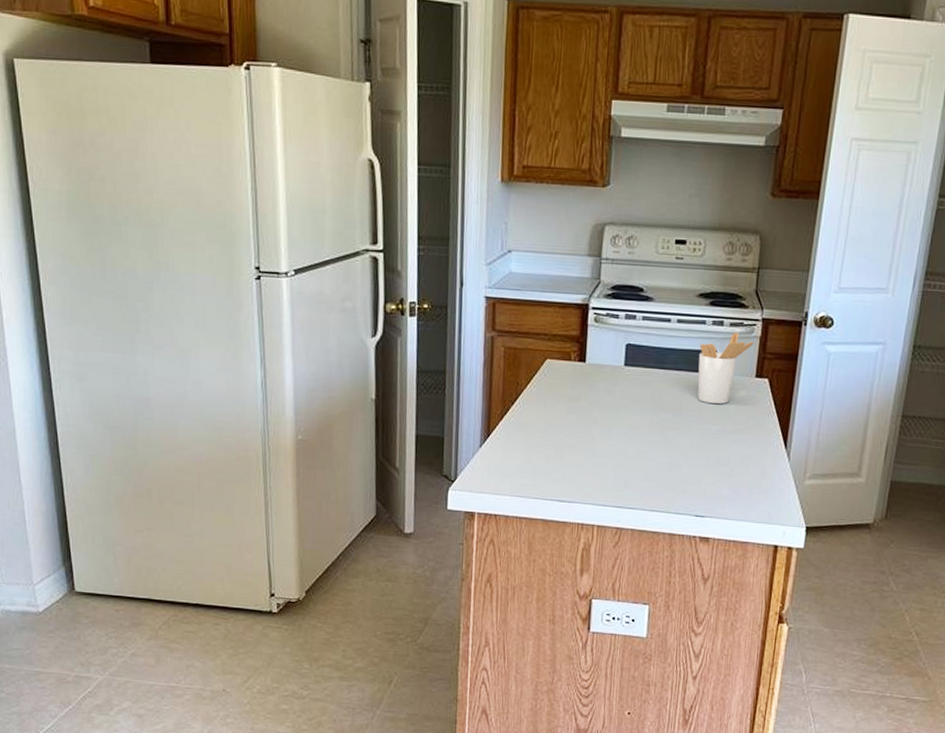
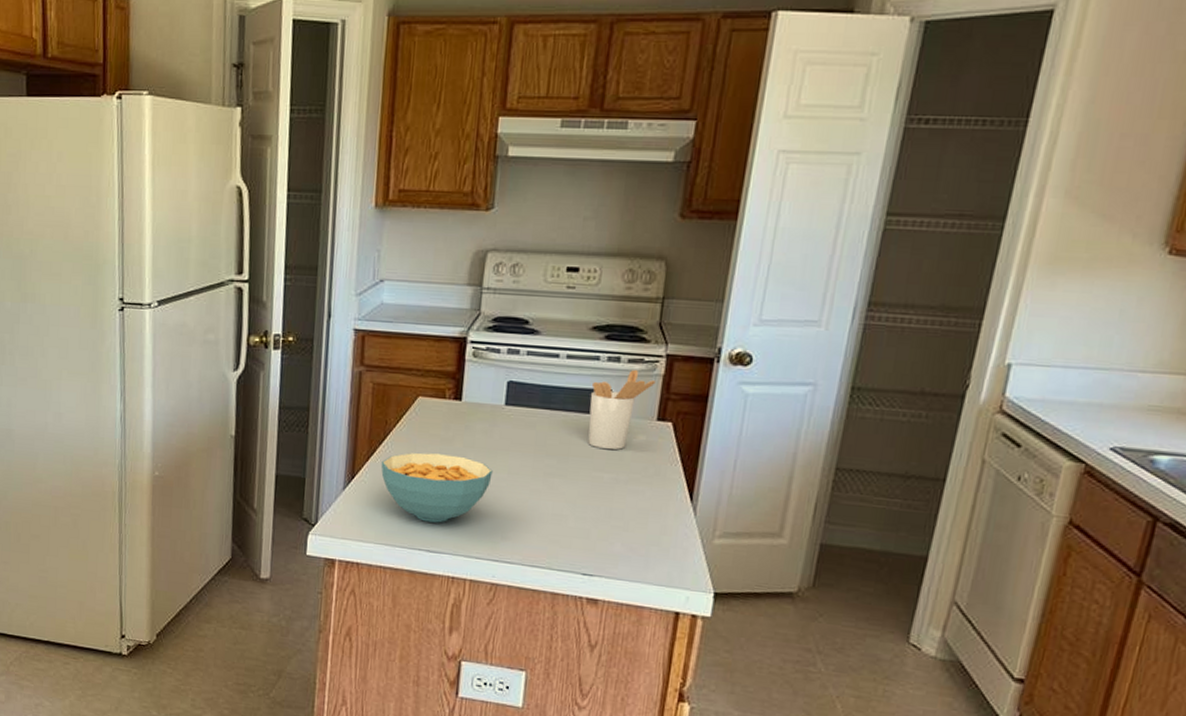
cereal bowl: none [514,411,615,475] -> present [381,452,493,523]

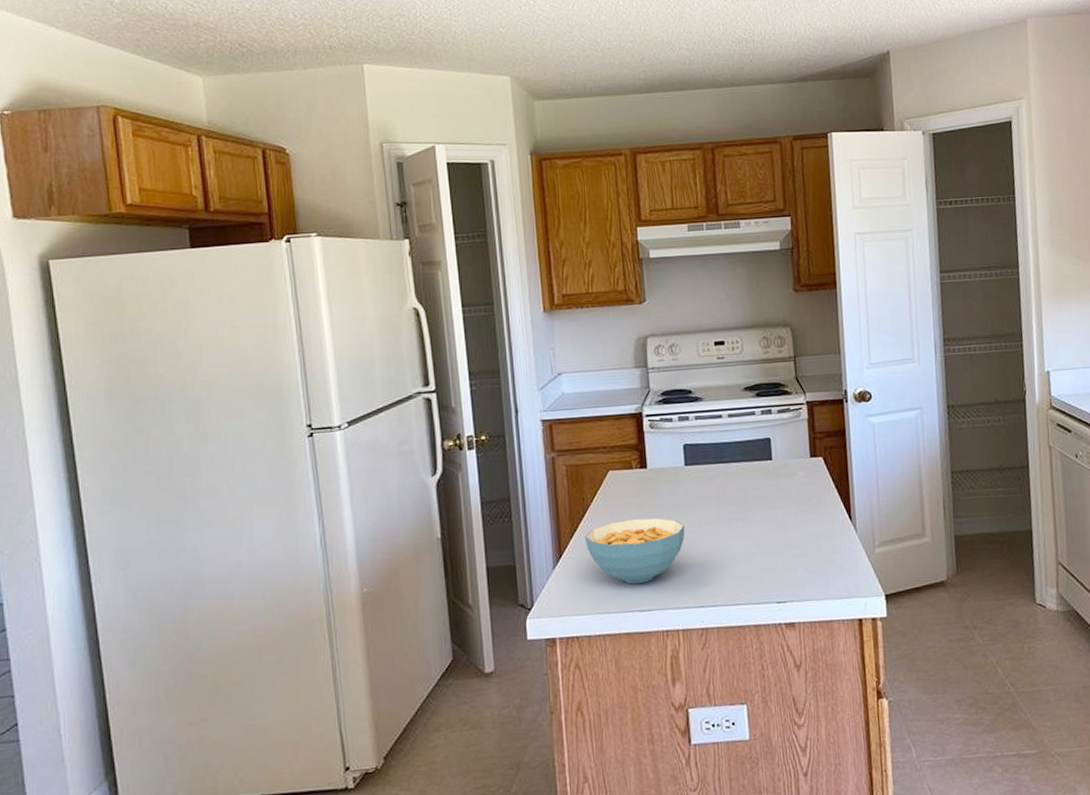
utensil holder: present [588,369,656,450] -> none [753,417,803,490]

